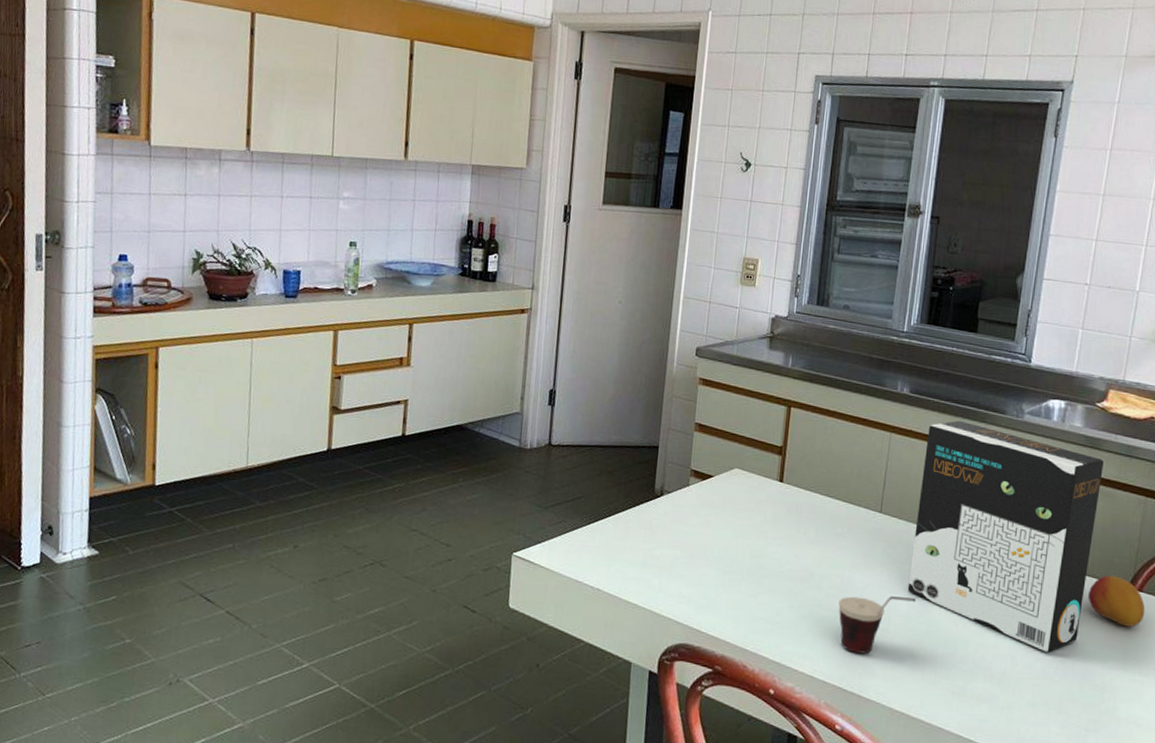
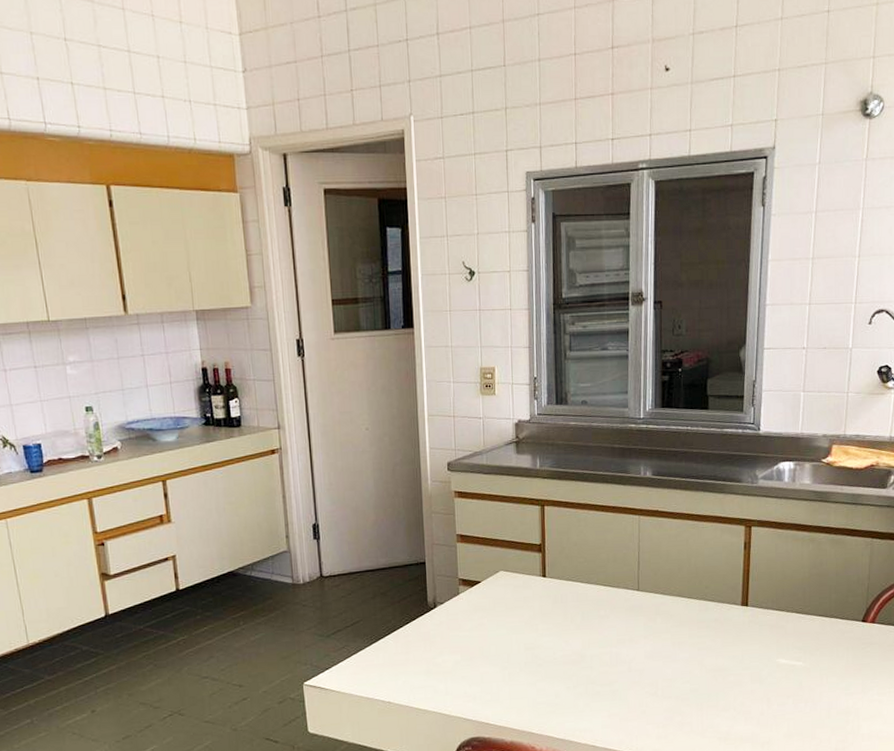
cup: present [838,596,917,654] -> none [610,662,679,719]
cereal box: present [907,420,1104,653] -> none [670,494,832,690]
fruit: present [1088,575,1145,627] -> none [829,613,878,656]

